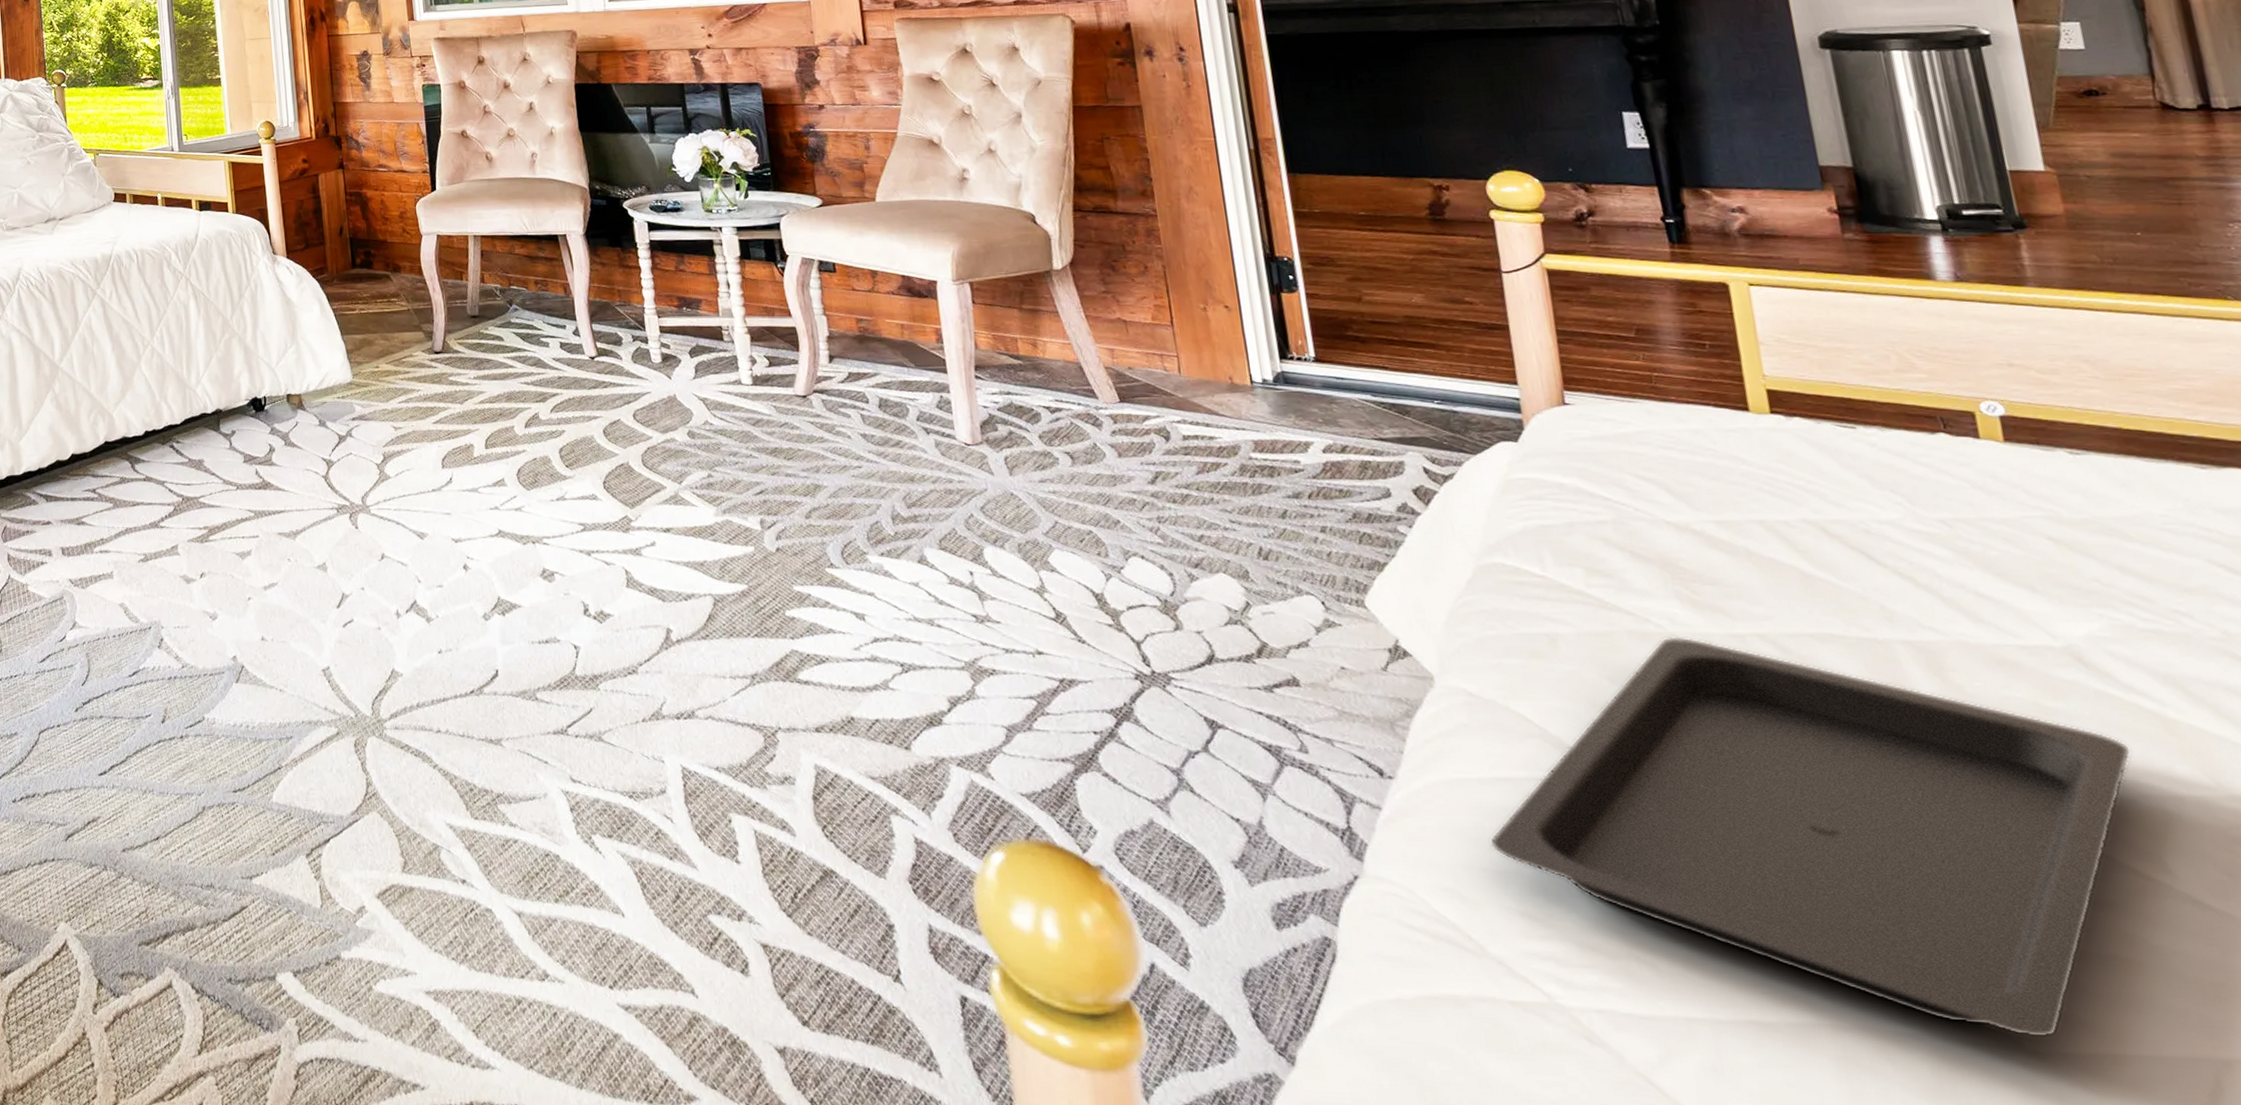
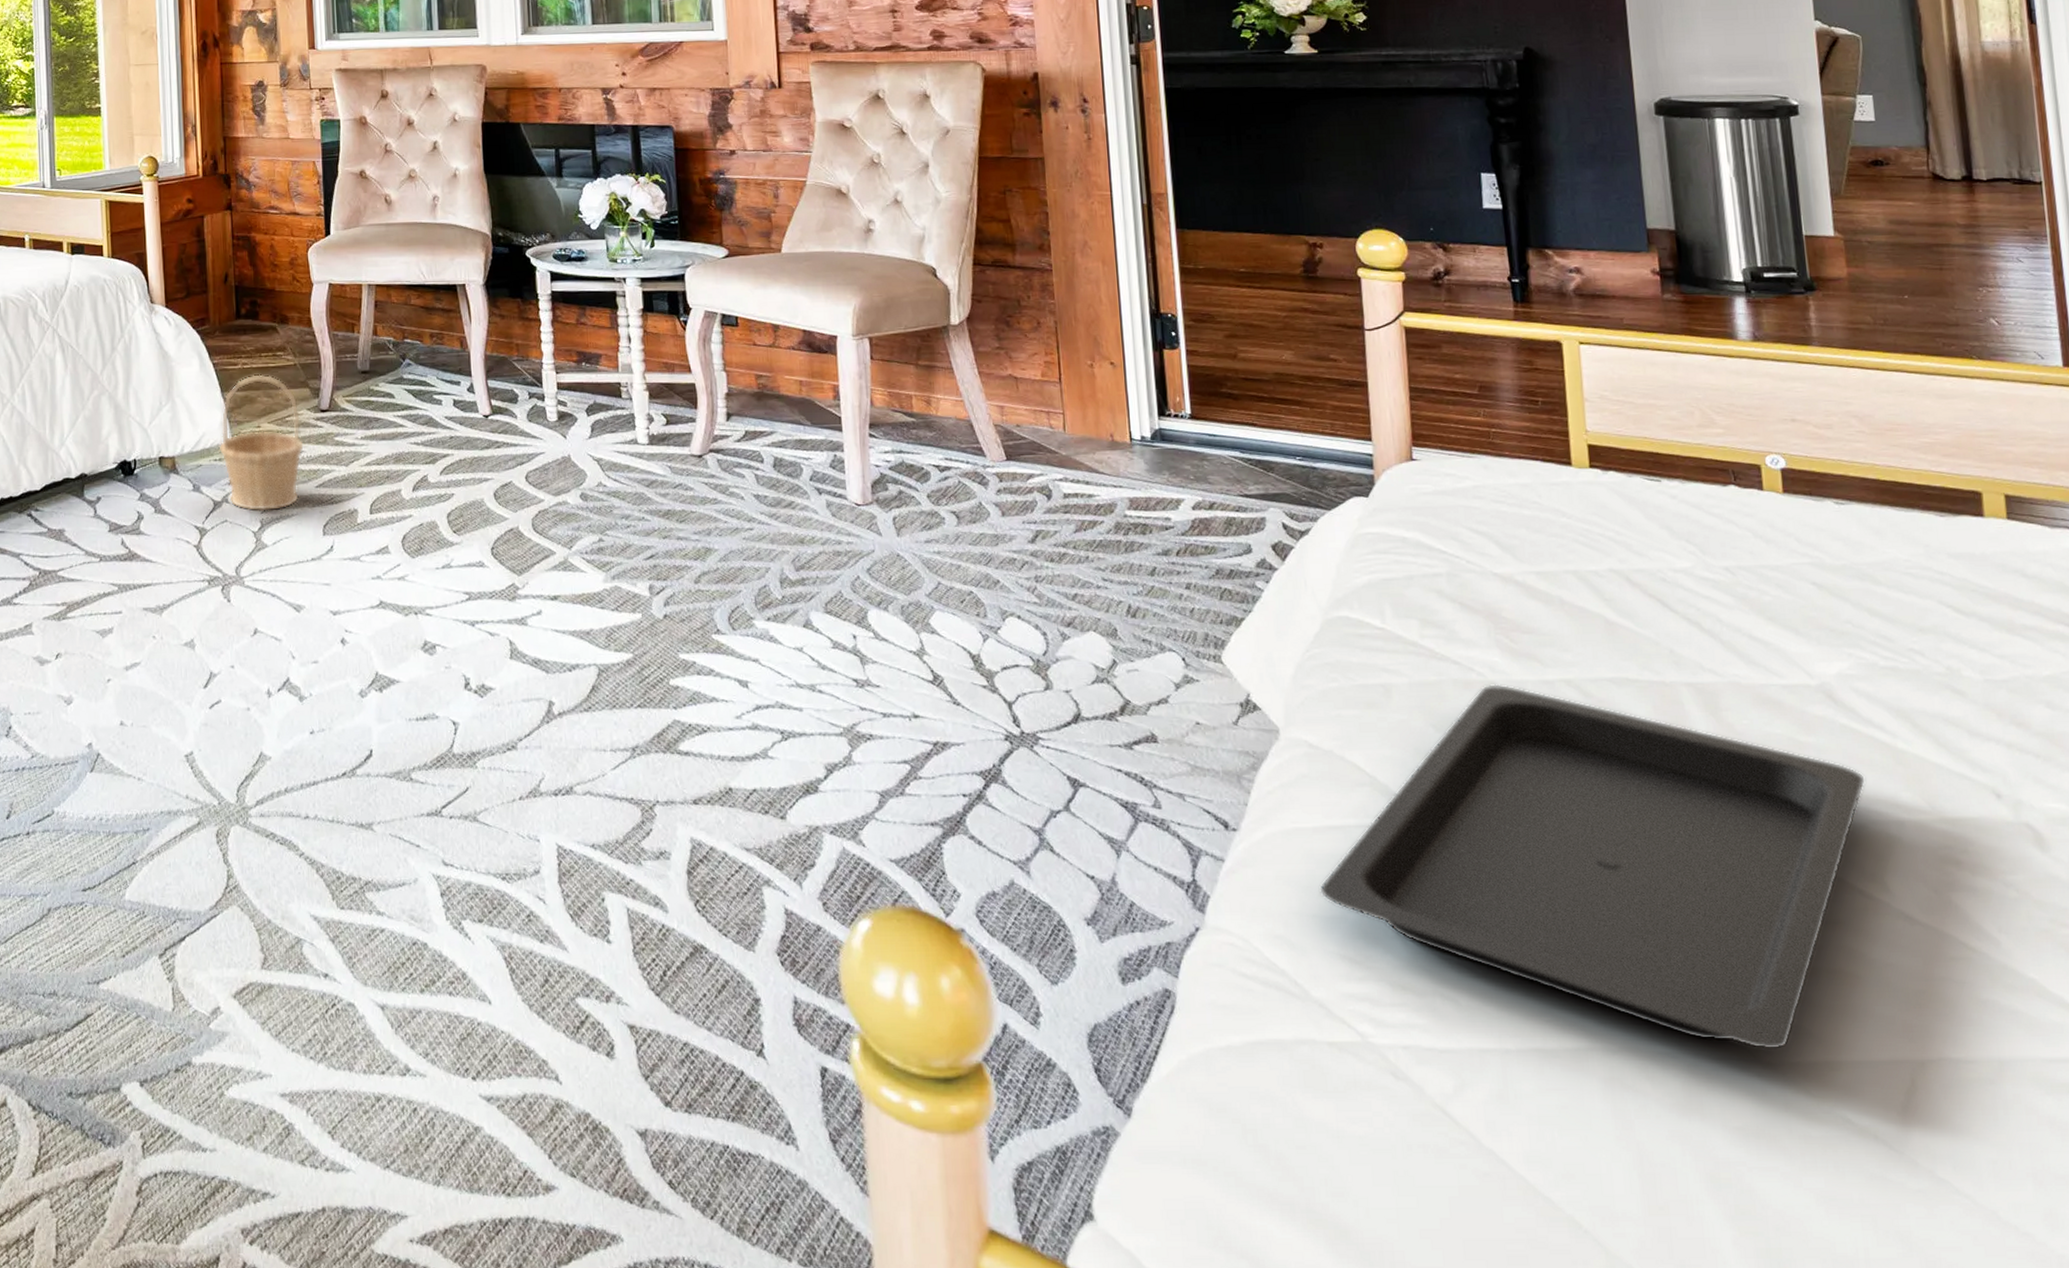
basket: none [341,319,421,445] -> present [218,374,305,512]

